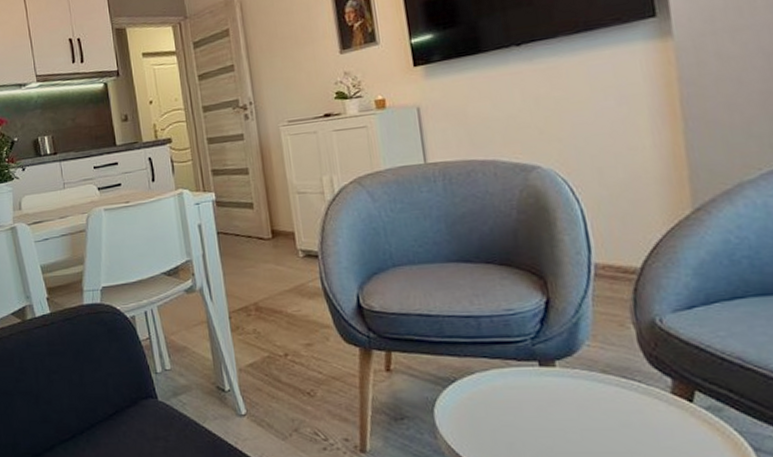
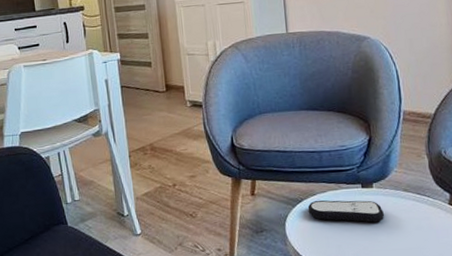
remote control: none [463,380,576,414] -> present [307,200,385,223]

